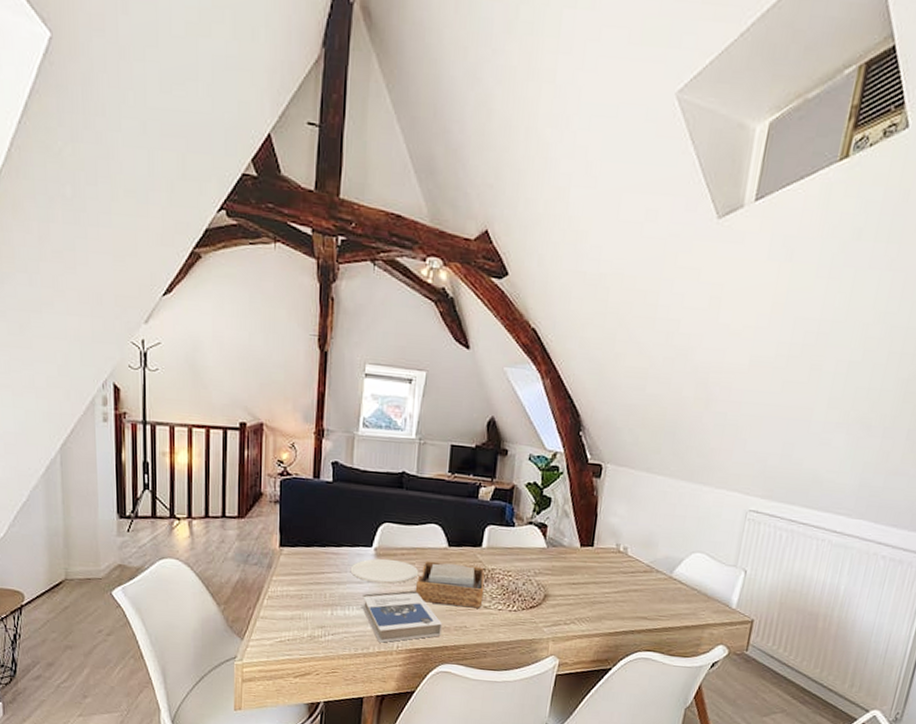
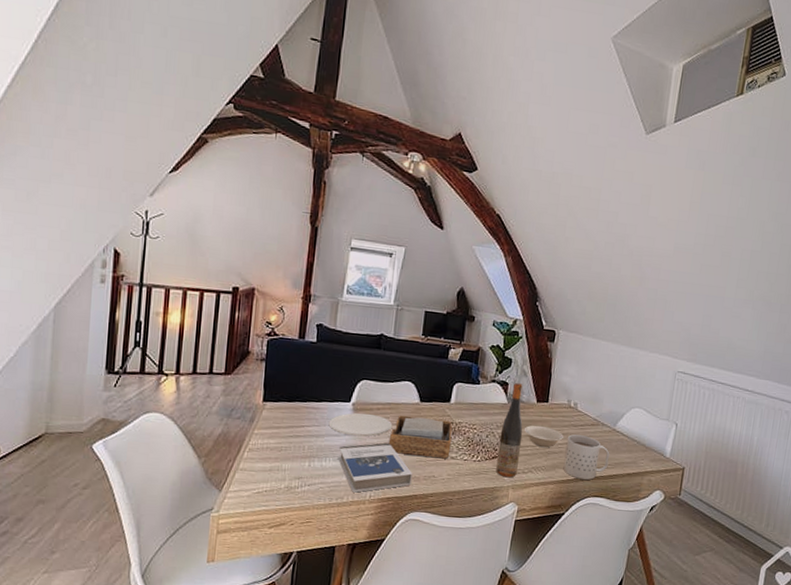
wine bottle: none [534,524,565,630] -> present [496,382,523,478]
bowl: none [565,572,611,597] -> present [523,425,564,448]
mug: none [610,582,665,633] -> present [563,434,610,480]

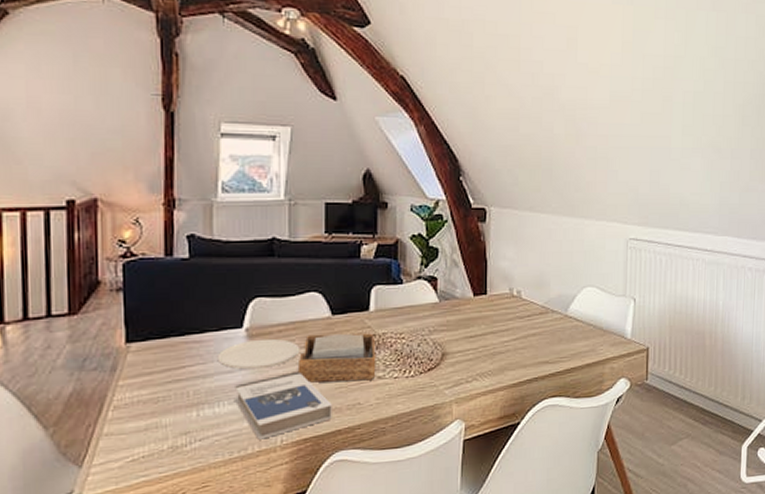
wine bottle: present [496,382,523,478] -> none [434,275,461,391]
bowl: present [523,425,564,448] -> none [461,323,509,349]
mug: present [563,434,610,480] -> none [513,327,564,379]

